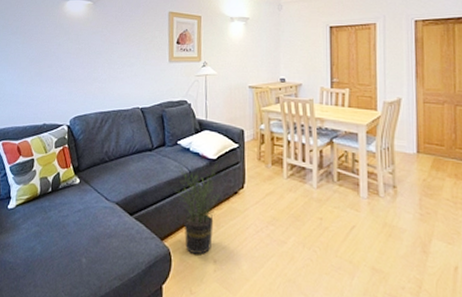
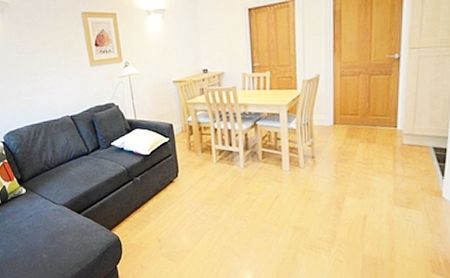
potted plant: present [174,164,220,254] -> none [114,159,157,237]

